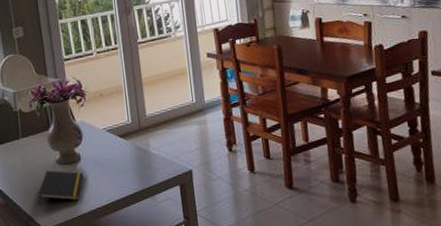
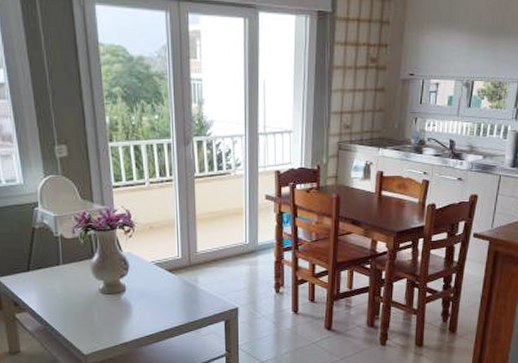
notepad: present [37,170,84,206] -> none [78,298,128,333]

